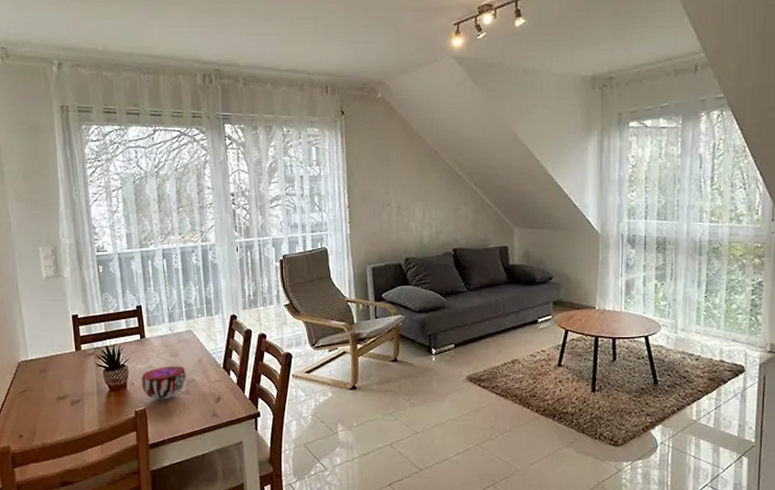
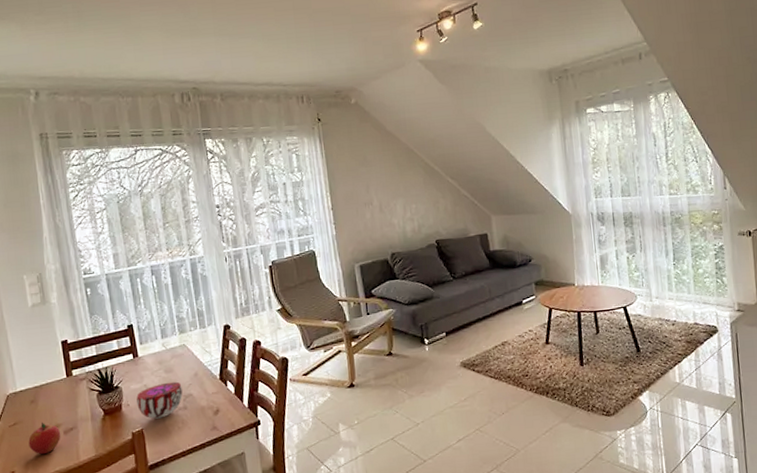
apple: none [37,391,68,423] -> present [28,422,61,455]

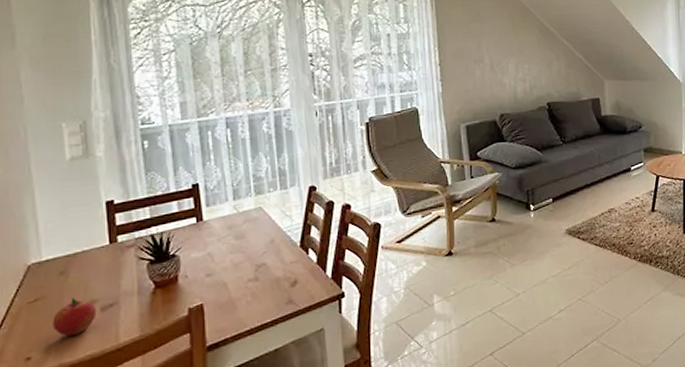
decorative bowl: present [136,381,183,419] -> none [197,249,255,292]

